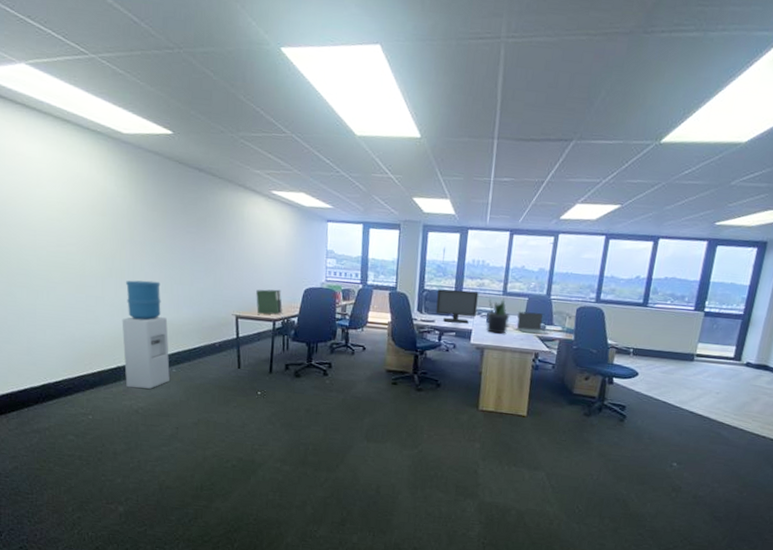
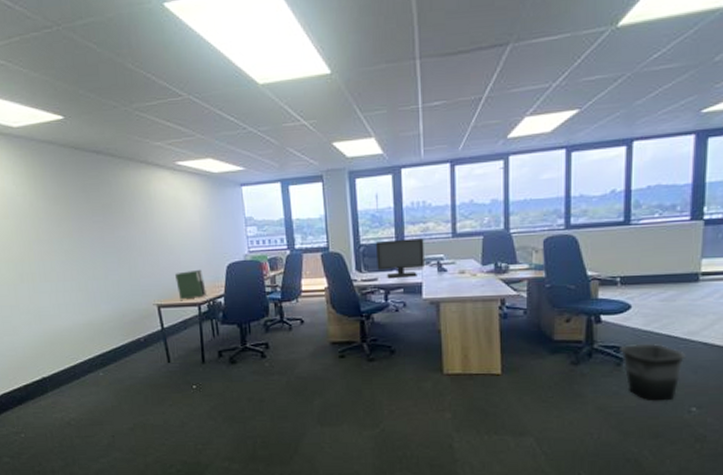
water cooler: present [122,280,170,389] -> none [39,280,98,399]
planter: present [486,297,510,334] -> none [437,241,465,283]
laptop: present [516,311,547,334] -> none [473,252,512,277]
waste bin: none [623,405,675,455] -> present [618,343,686,401]

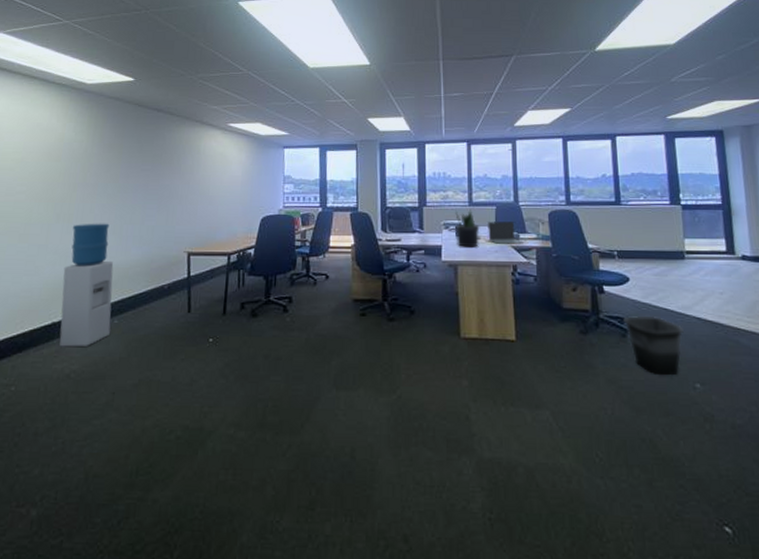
water cooler: none [39,280,98,399] -> present [59,223,114,348]
binder: present [175,269,206,300] -> none [210,220,238,249]
computer monitor: present [376,238,424,278] -> none [401,204,444,240]
planter: none [437,241,465,283] -> present [455,209,480,247]
laptop: none [473,252,512,277] -> present [488,221,522,244]

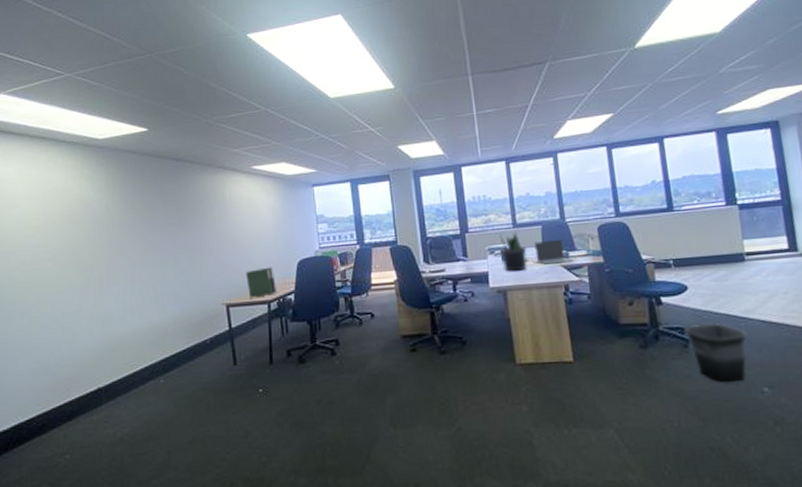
water cooler: present [59,223,114,348] -> none [102,282,157,412]
binder: none [210,220,238,249] -> present [246,267,276,298]

